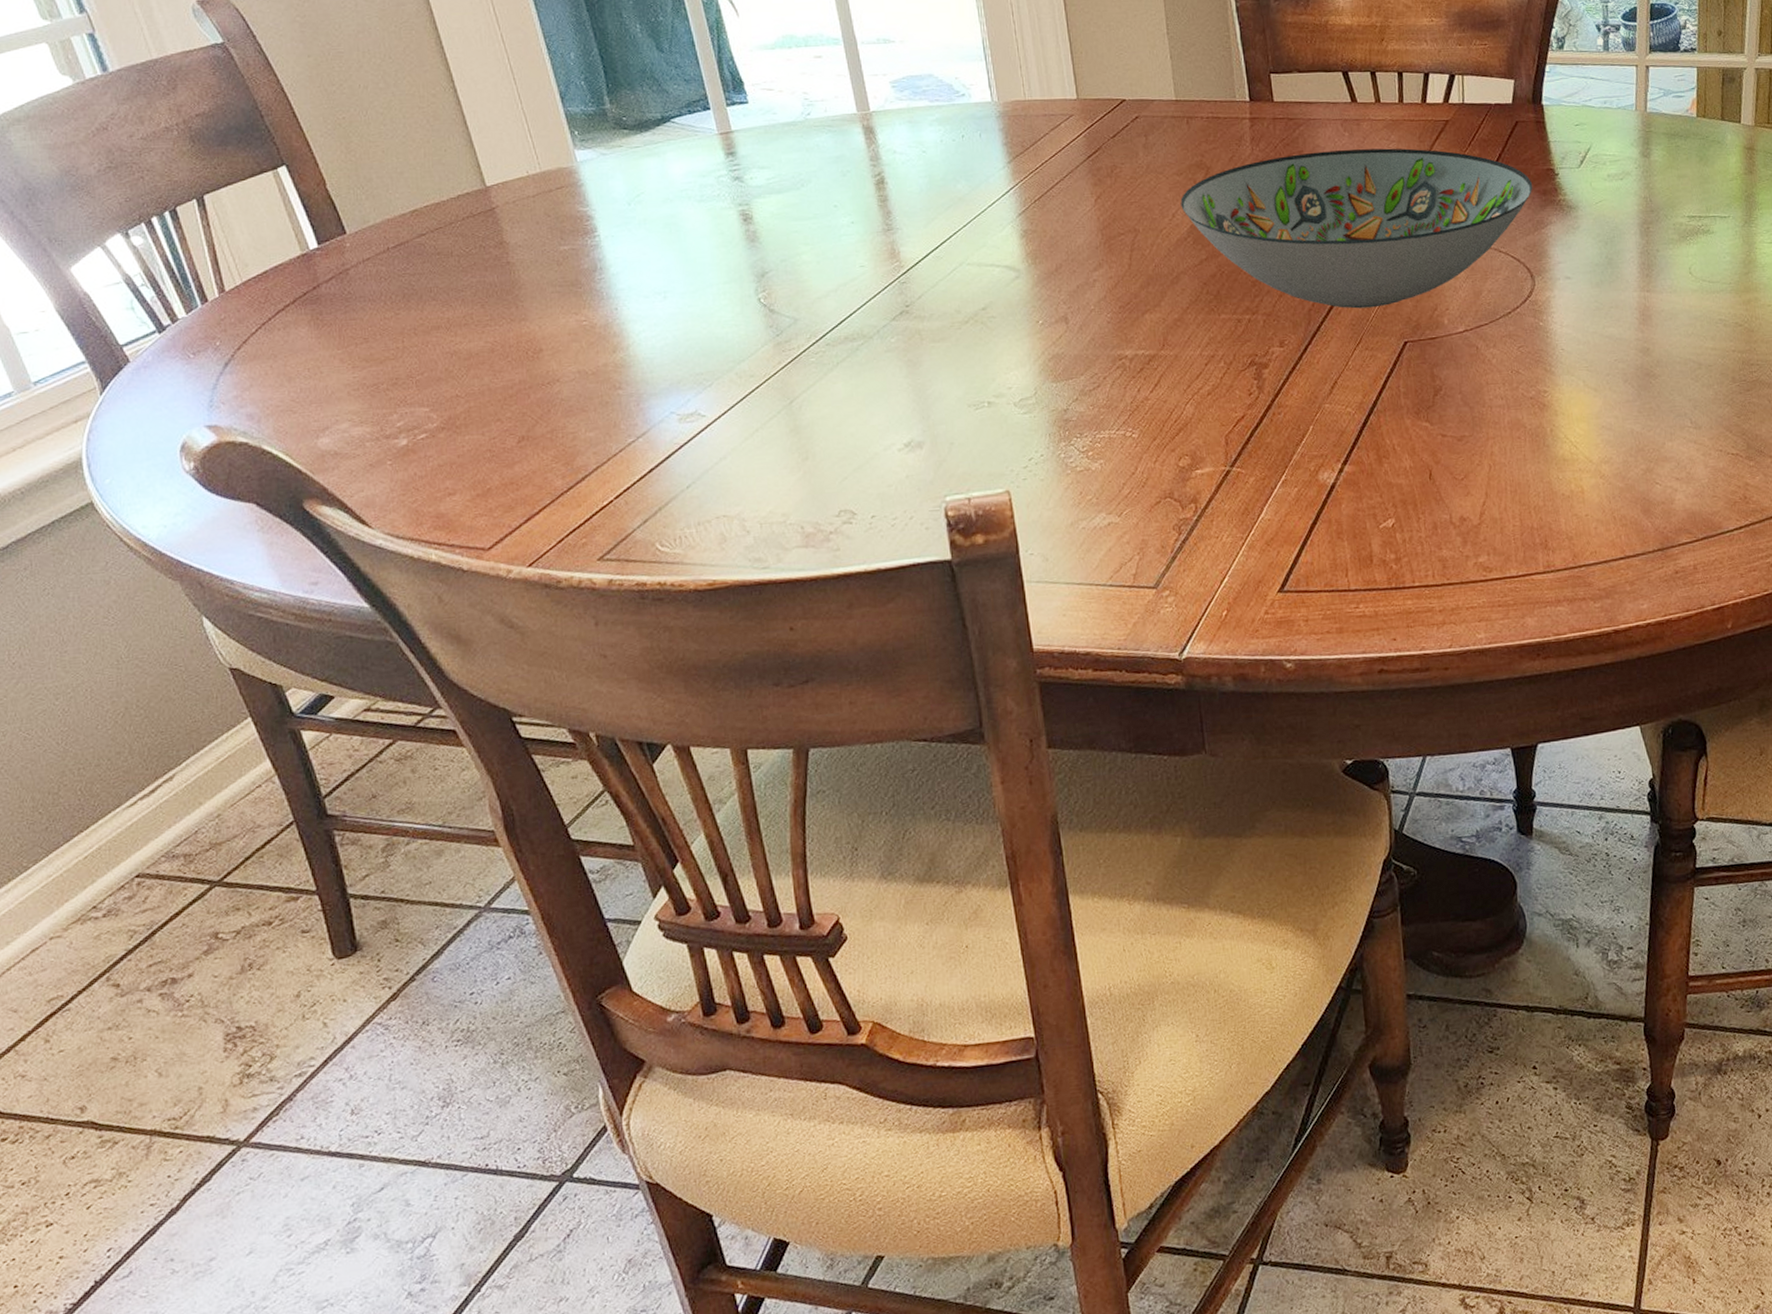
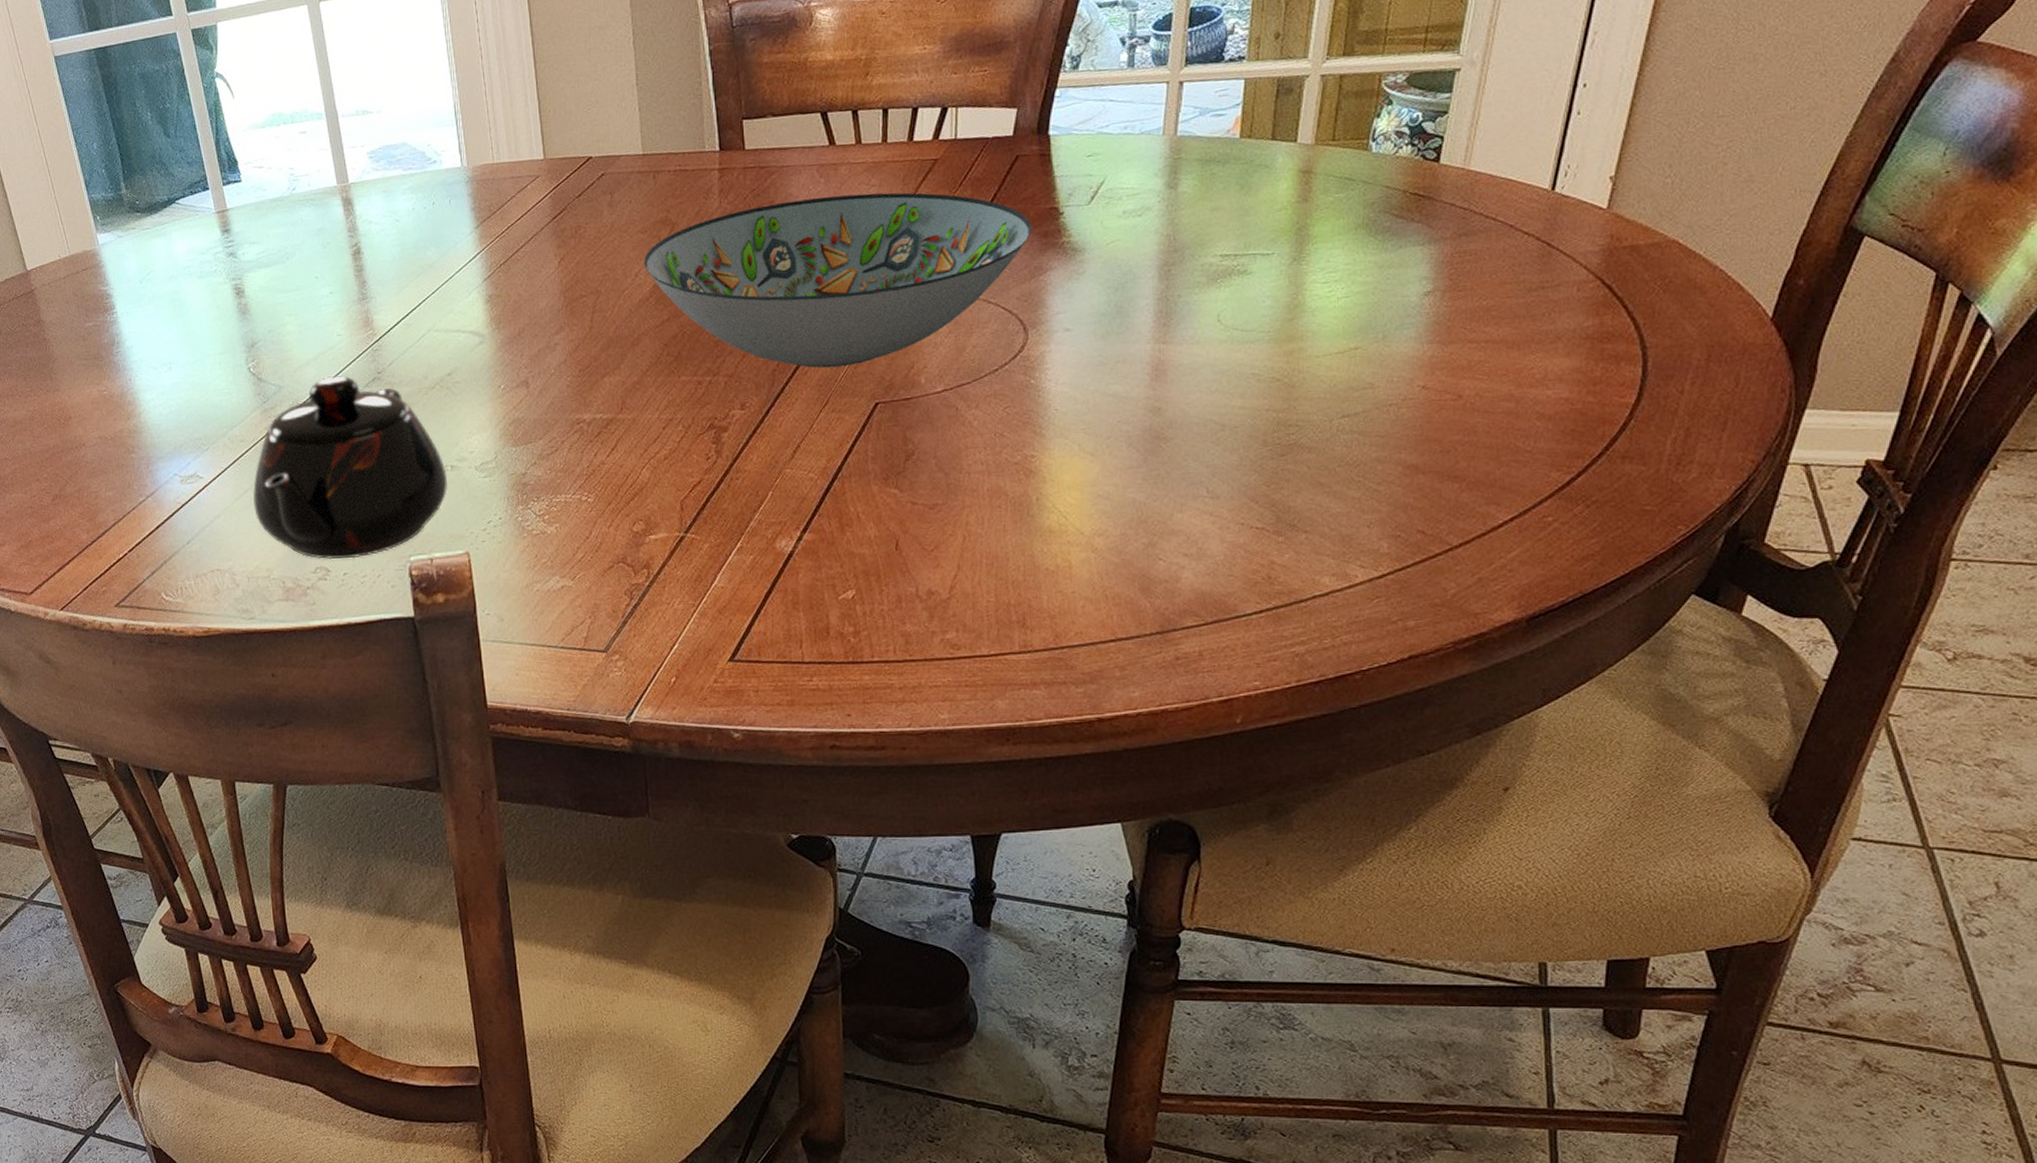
teapot: none [764,308,985,502] -> present [252,375,447,560]

